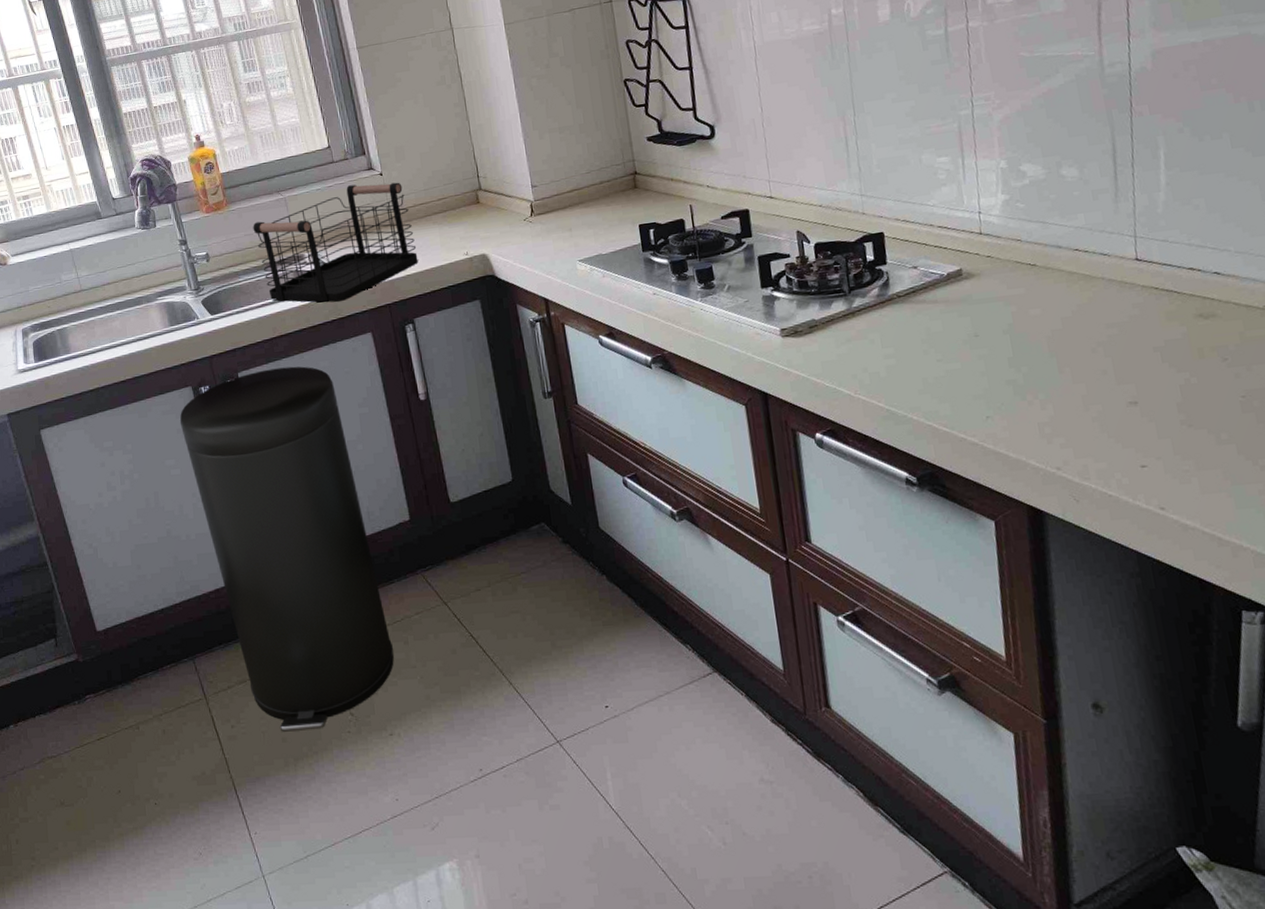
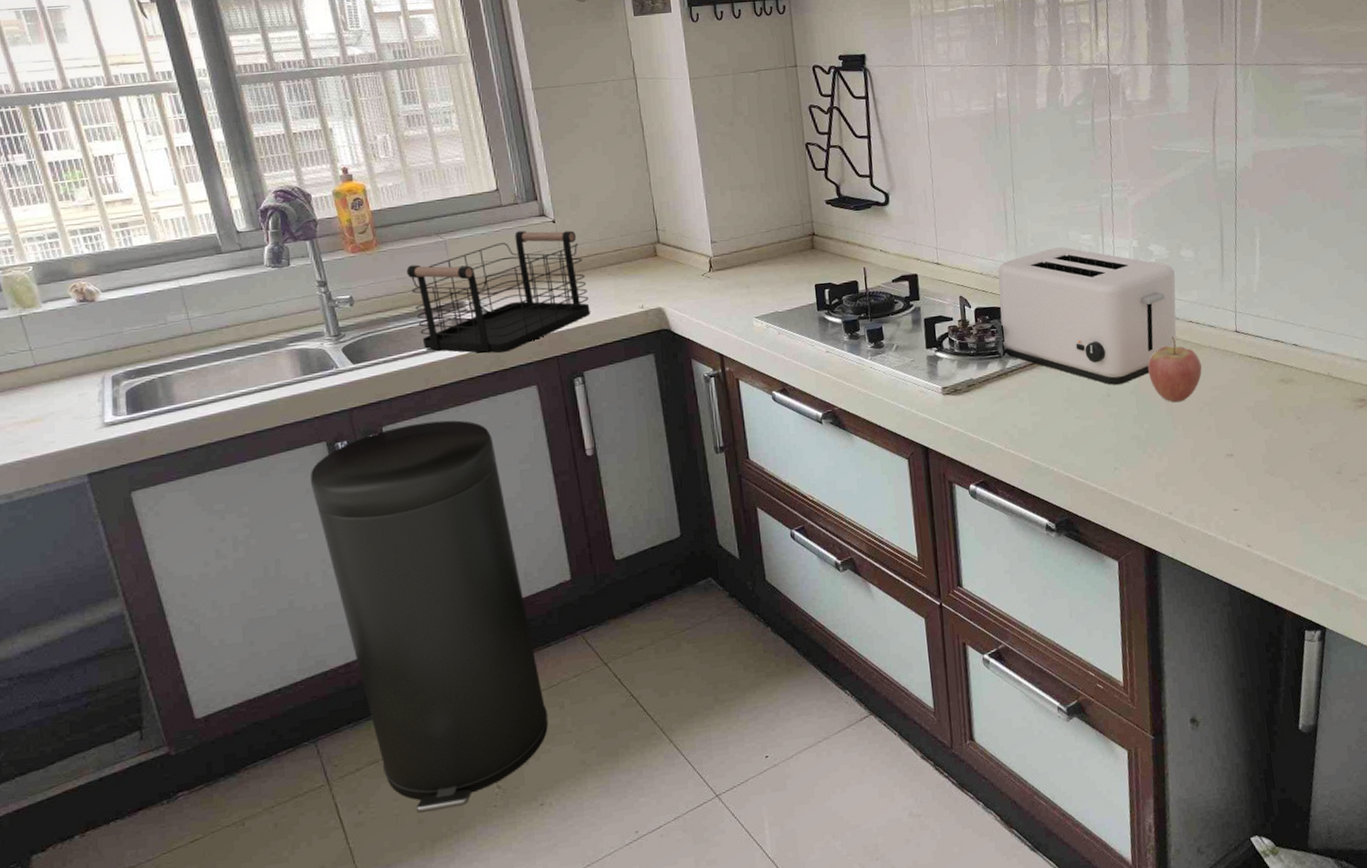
toaster: none [839,172,1059,324] -> present [997,247,1177,385]
fruit: none [1024,267,1094,343] -> present [1148,336,1202,403]

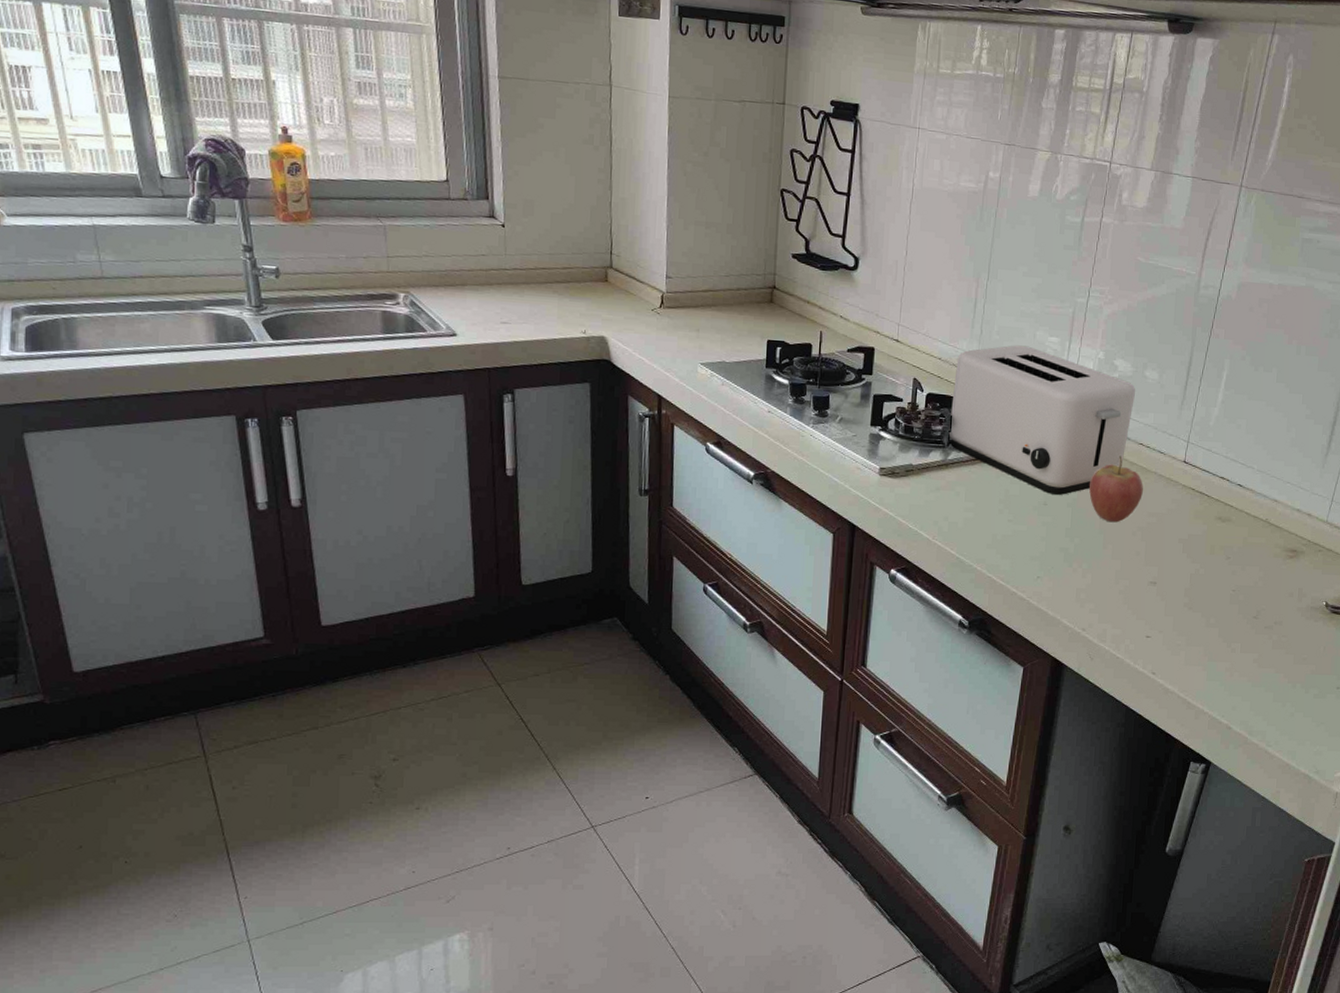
pedal bin: present [310,420,548,813] -> none [214,412,434,798]
dish rack: present [406,230,591,354] -> none [340,229,530,356]

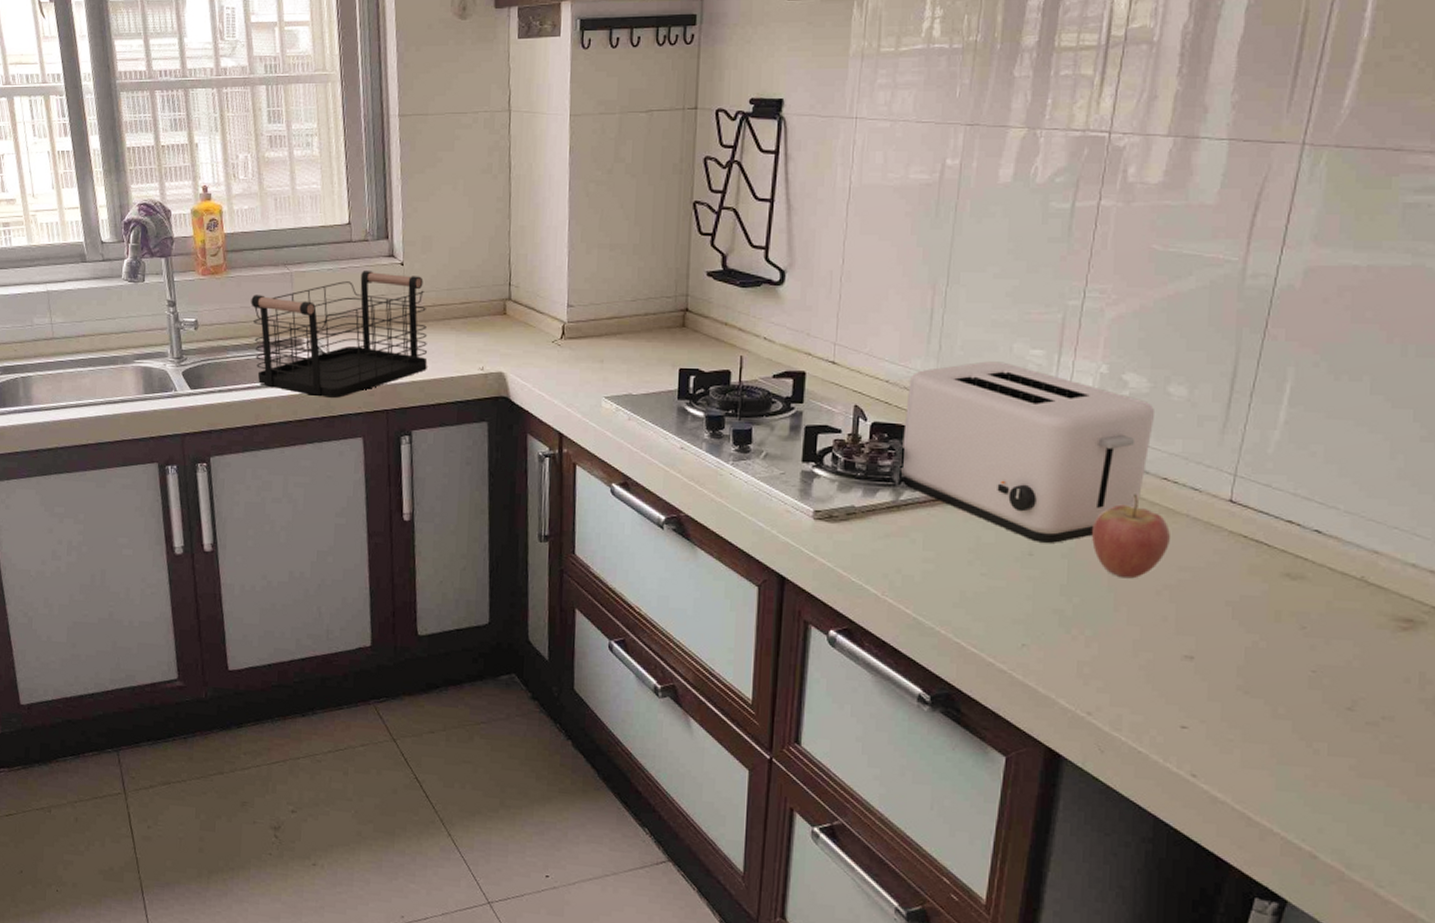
dish rack: none [340,229,530,356] -> present [251,271,428,399]

